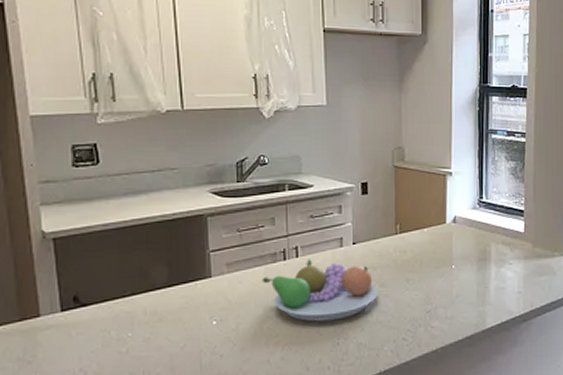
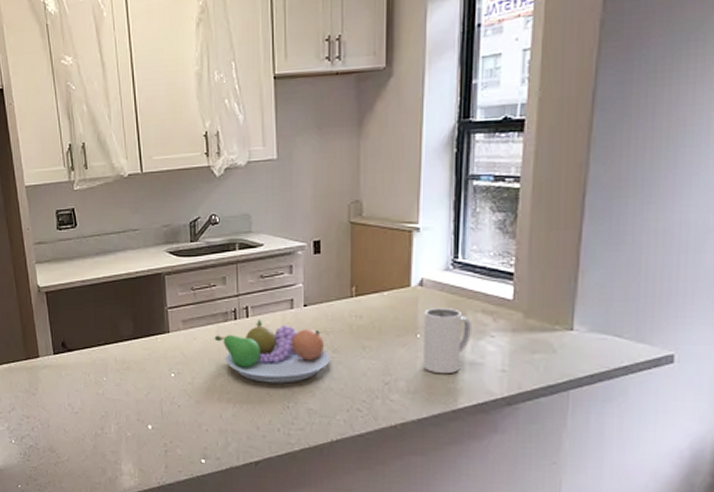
mug: none [458,241,496,300] -> present [423,308,473,374]

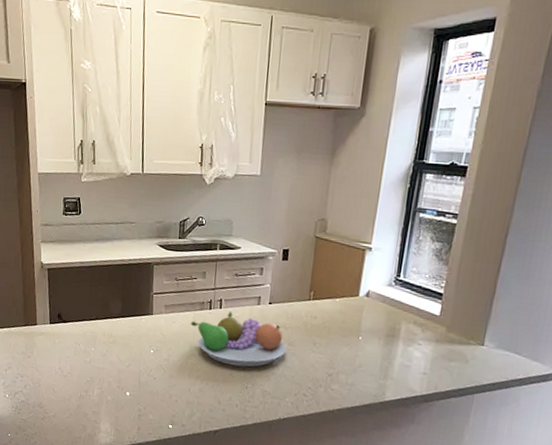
mug: present [423,308,473,374] -> none [361,316,405,372]

